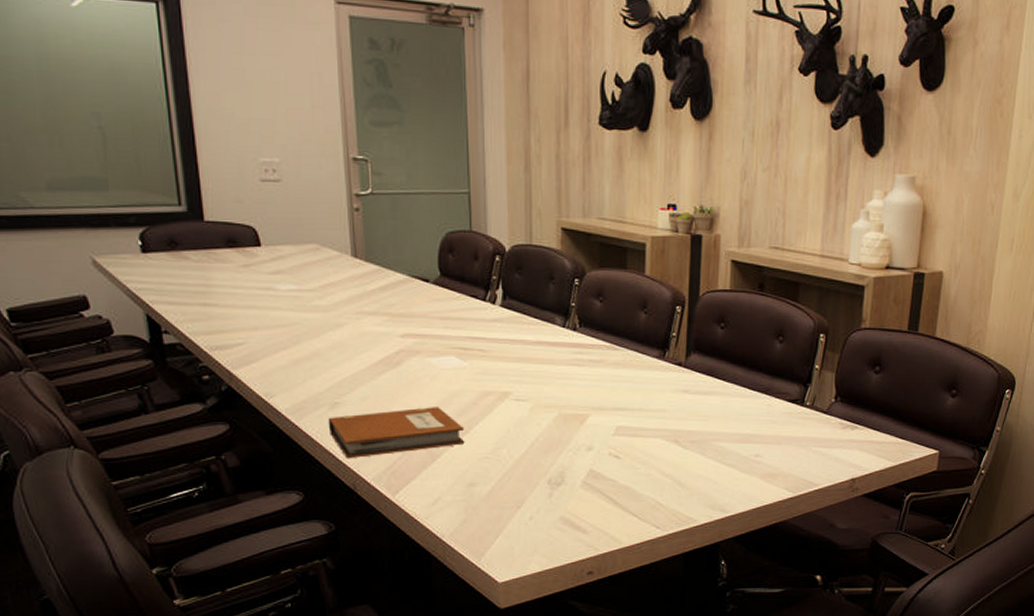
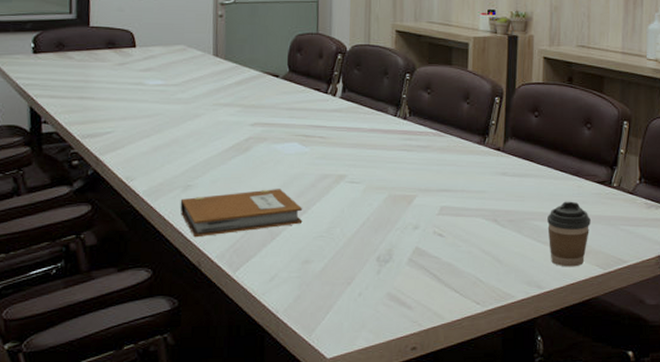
coffee cup: none [733,421,780,491] -> present [547,201,591,267]

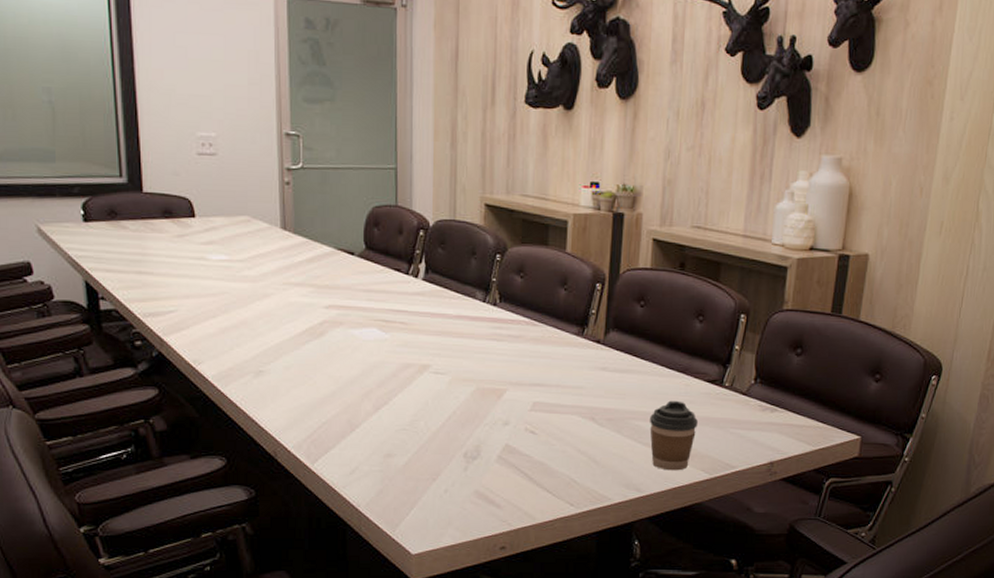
notebook: present [180,189,303,238] -> none [252,377,384,427]

